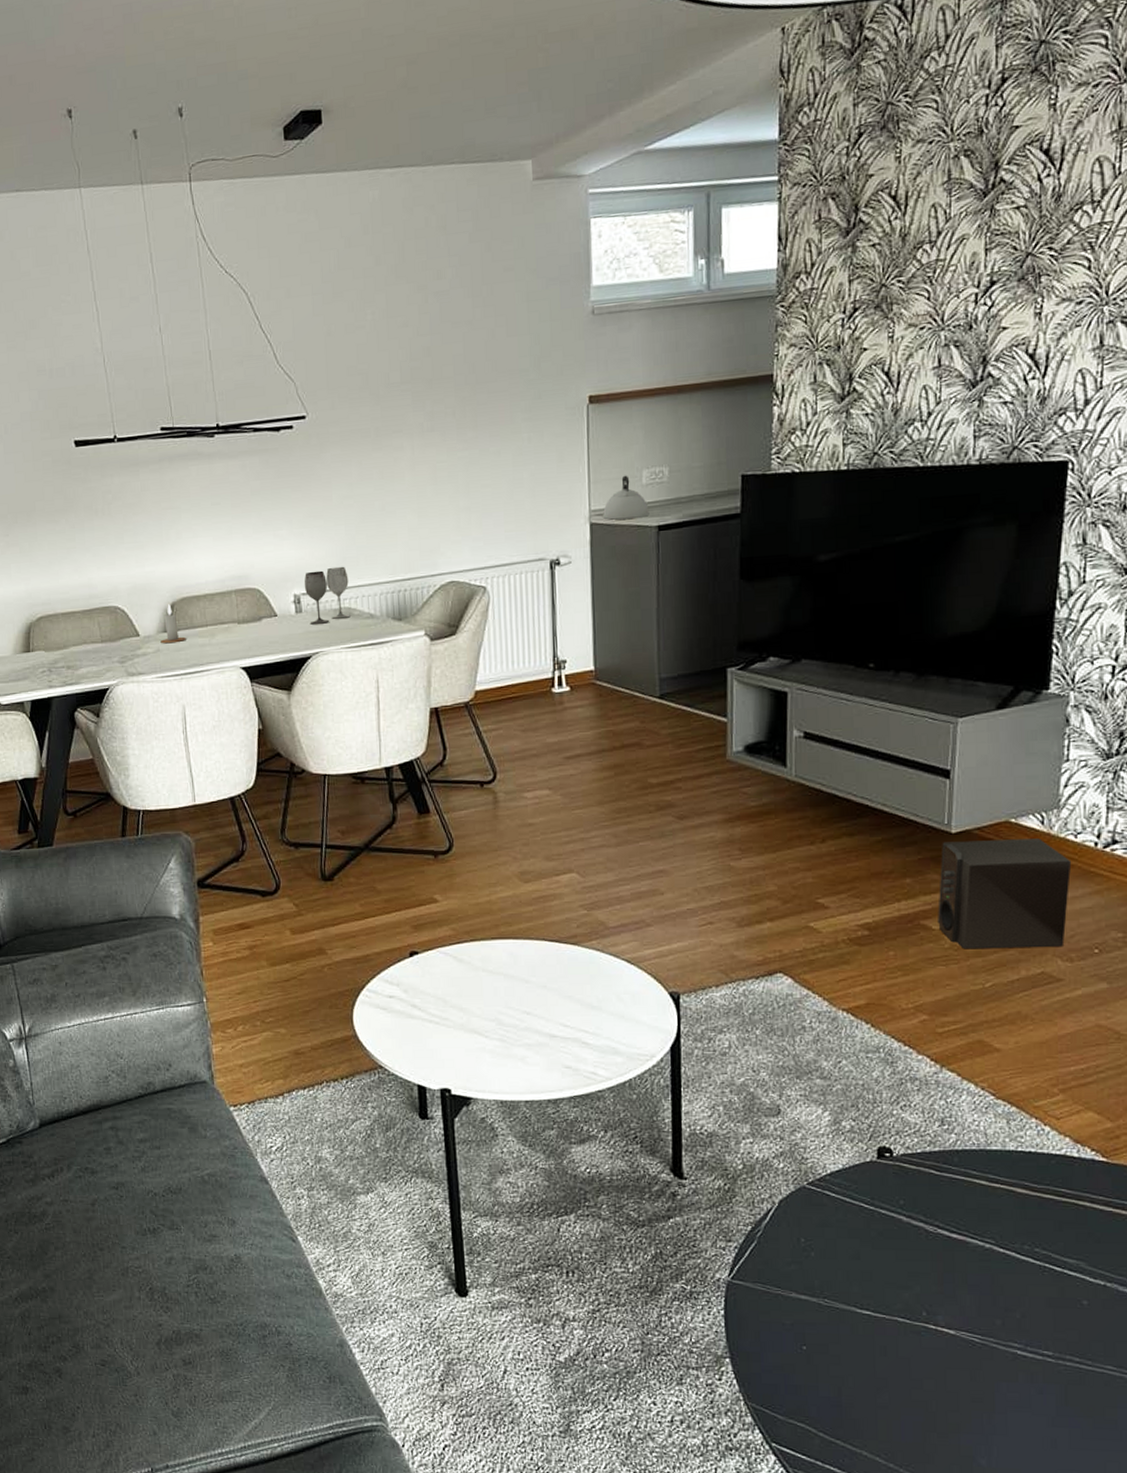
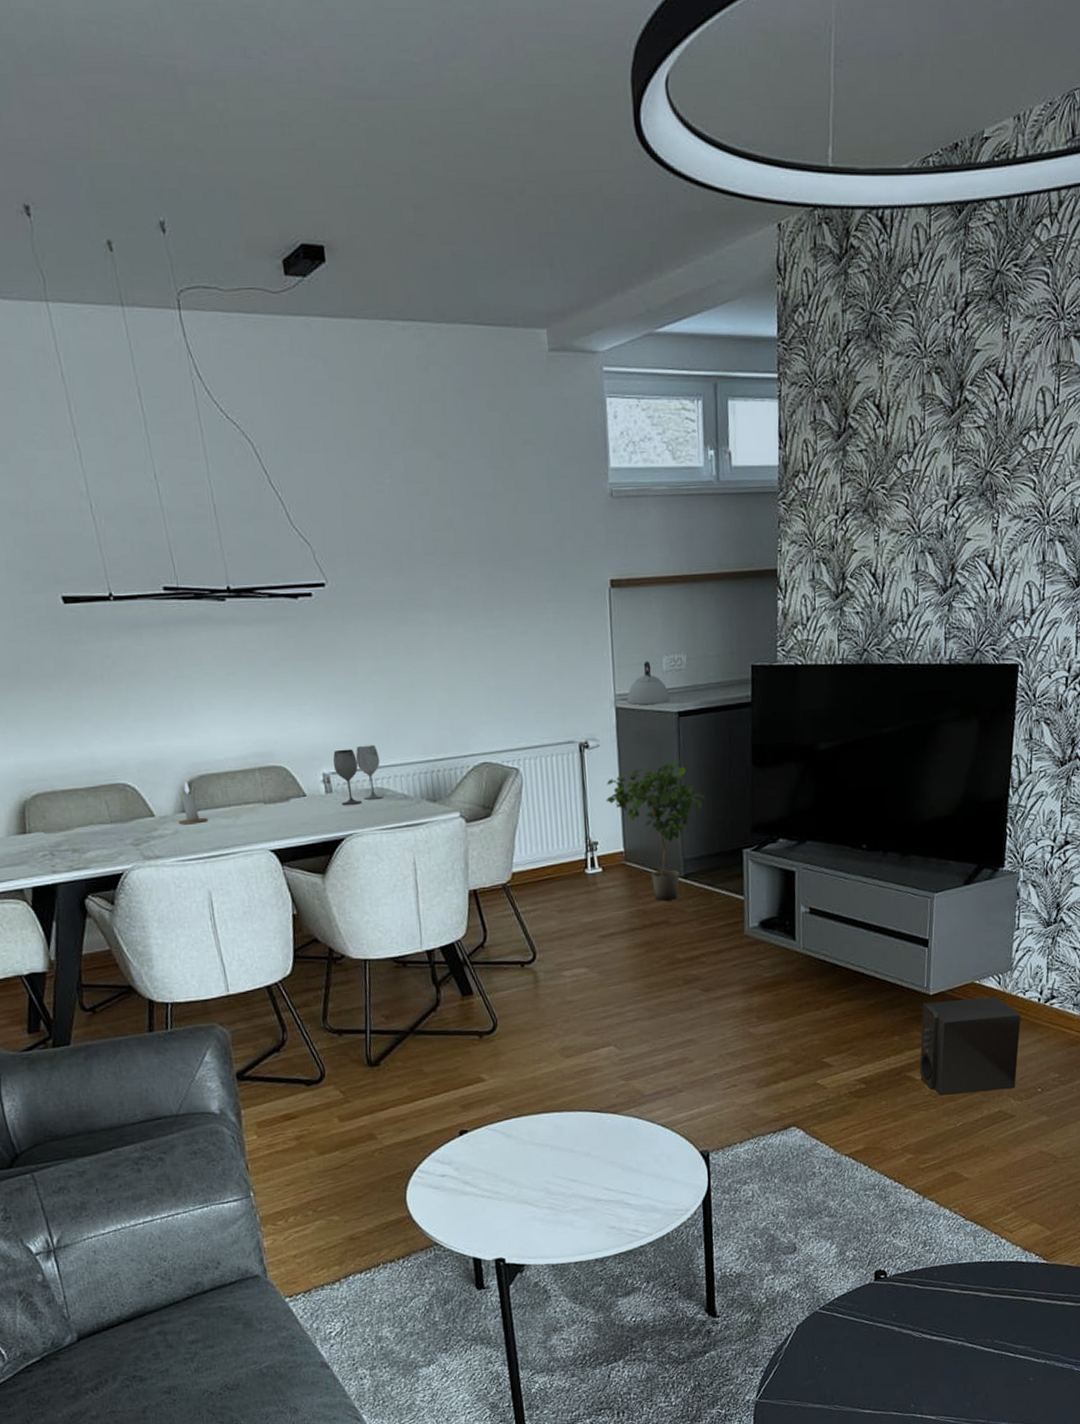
potted plant: none [577,576,685,722] -> present [606,761,705,901]

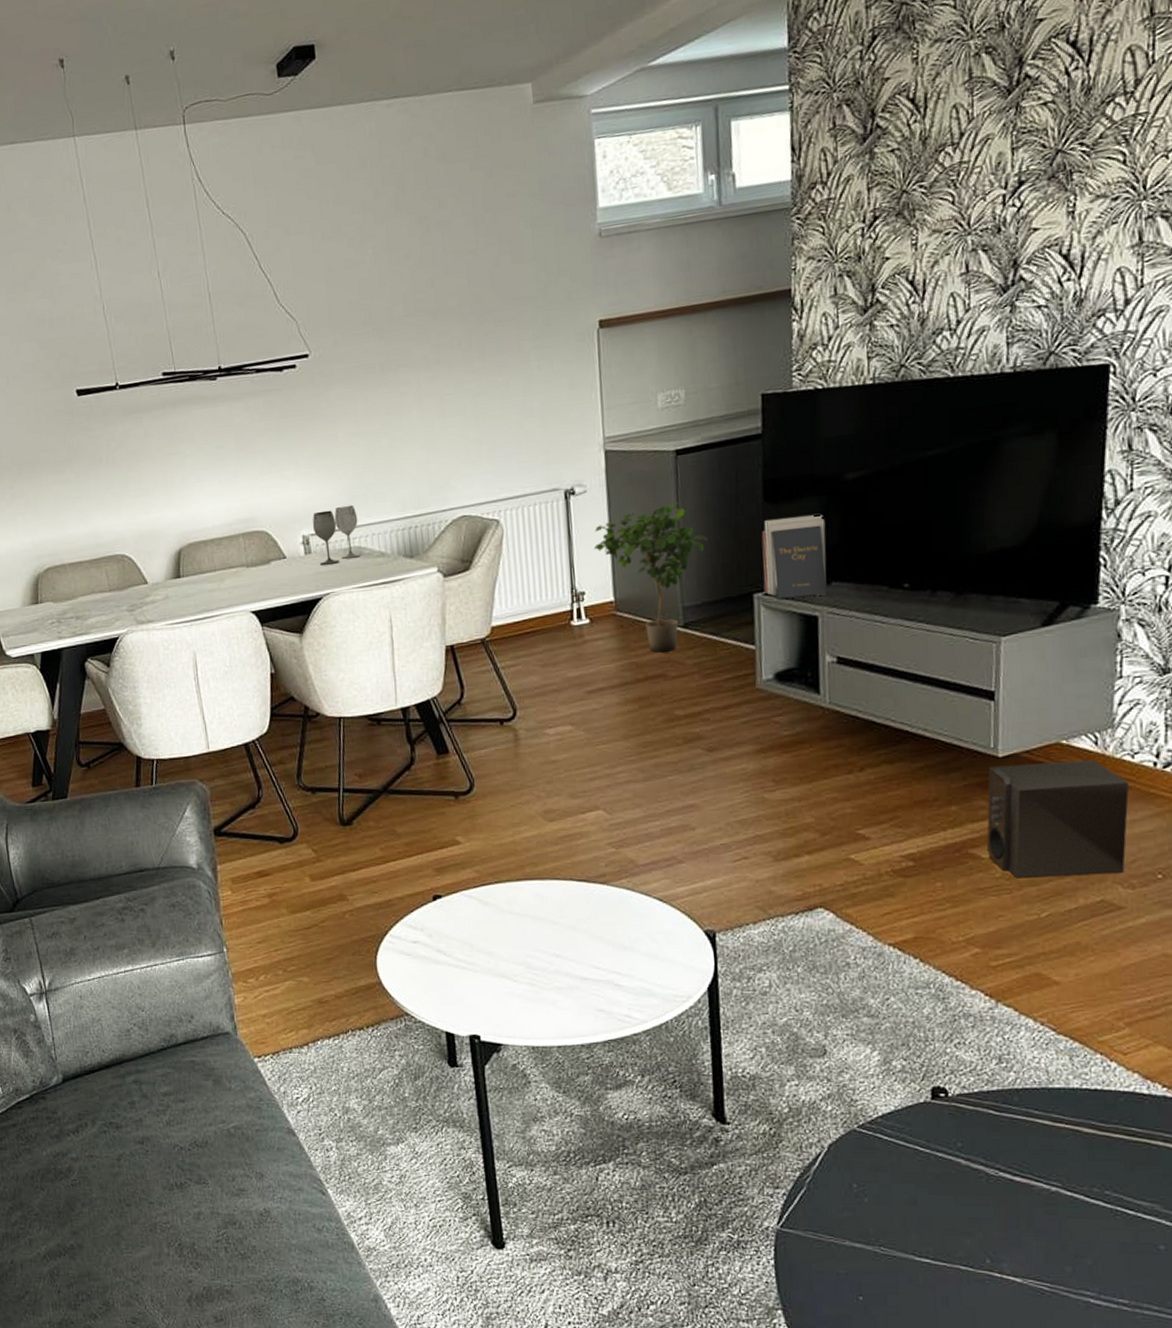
candle: present [179,782,208,825] -> none [169,550,195,590]
kettle: present [627,661,670,705] -> none [617,399,666,447]
books: none [750,778,803,855] -> present [761,513,827,599]

